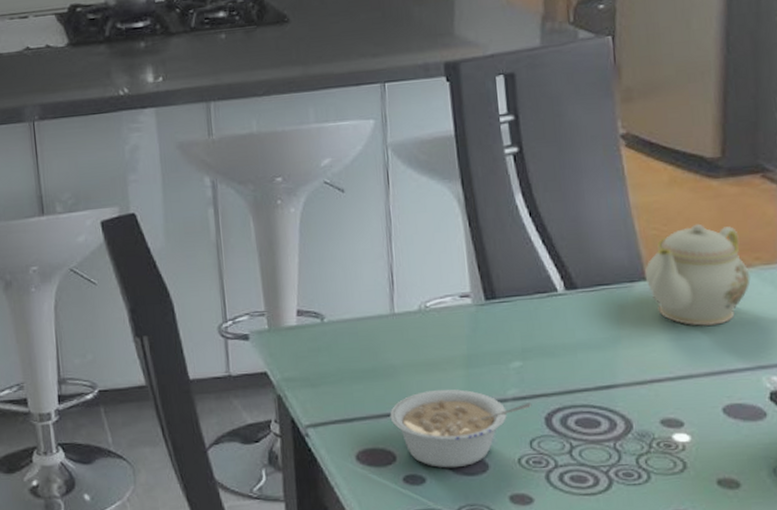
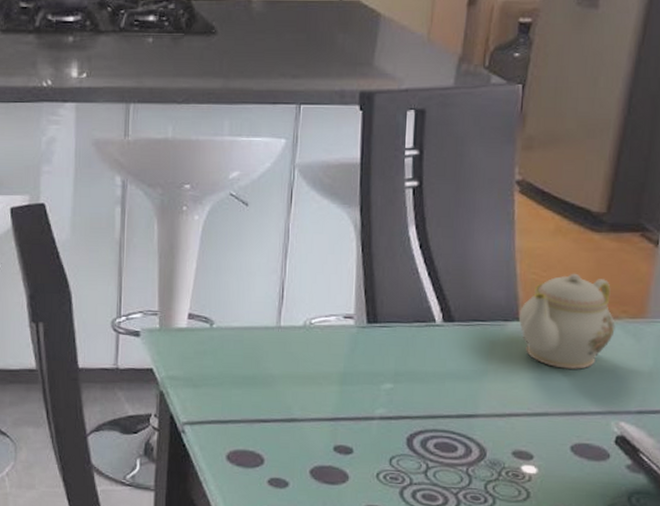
legume: present [390,389,532,468] -> none [263,402,397,476]

